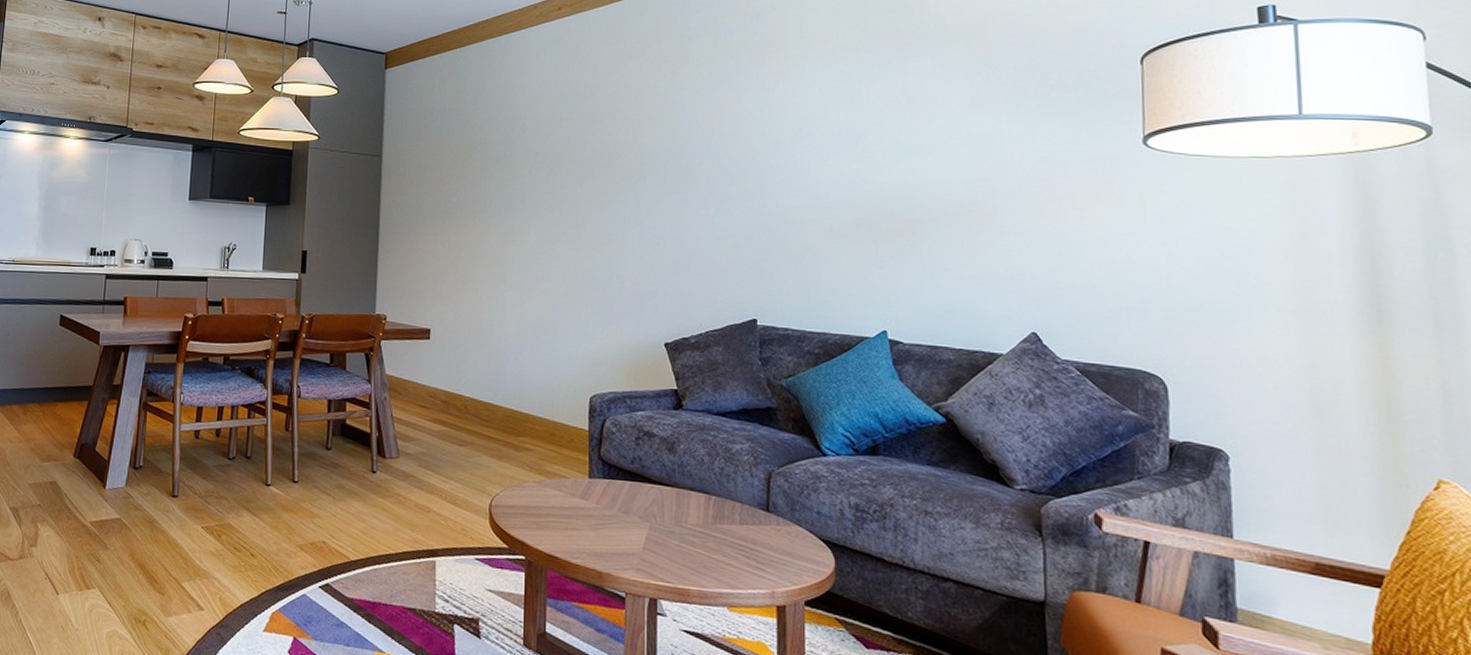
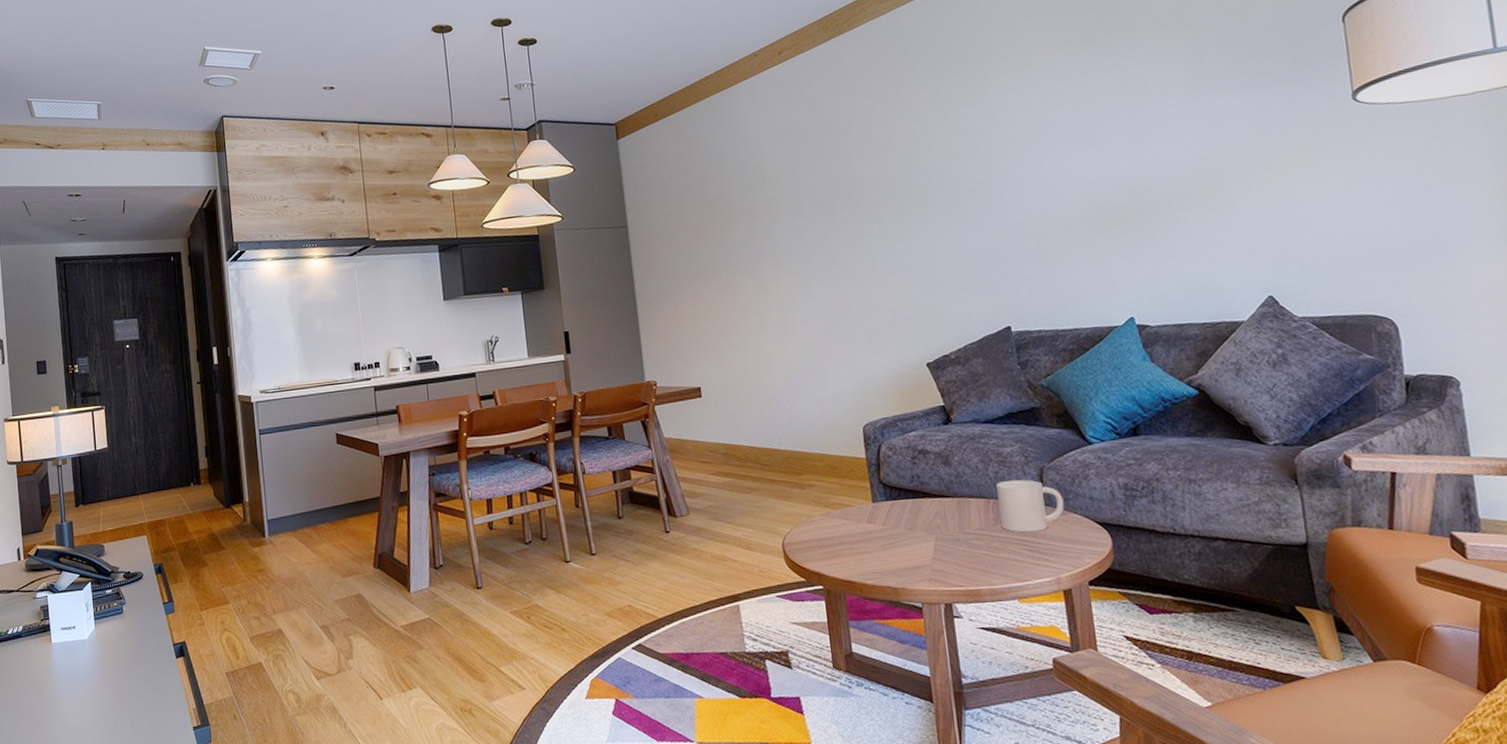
mug: none [719,479,789,539] -> present [996,479,1065,533]

